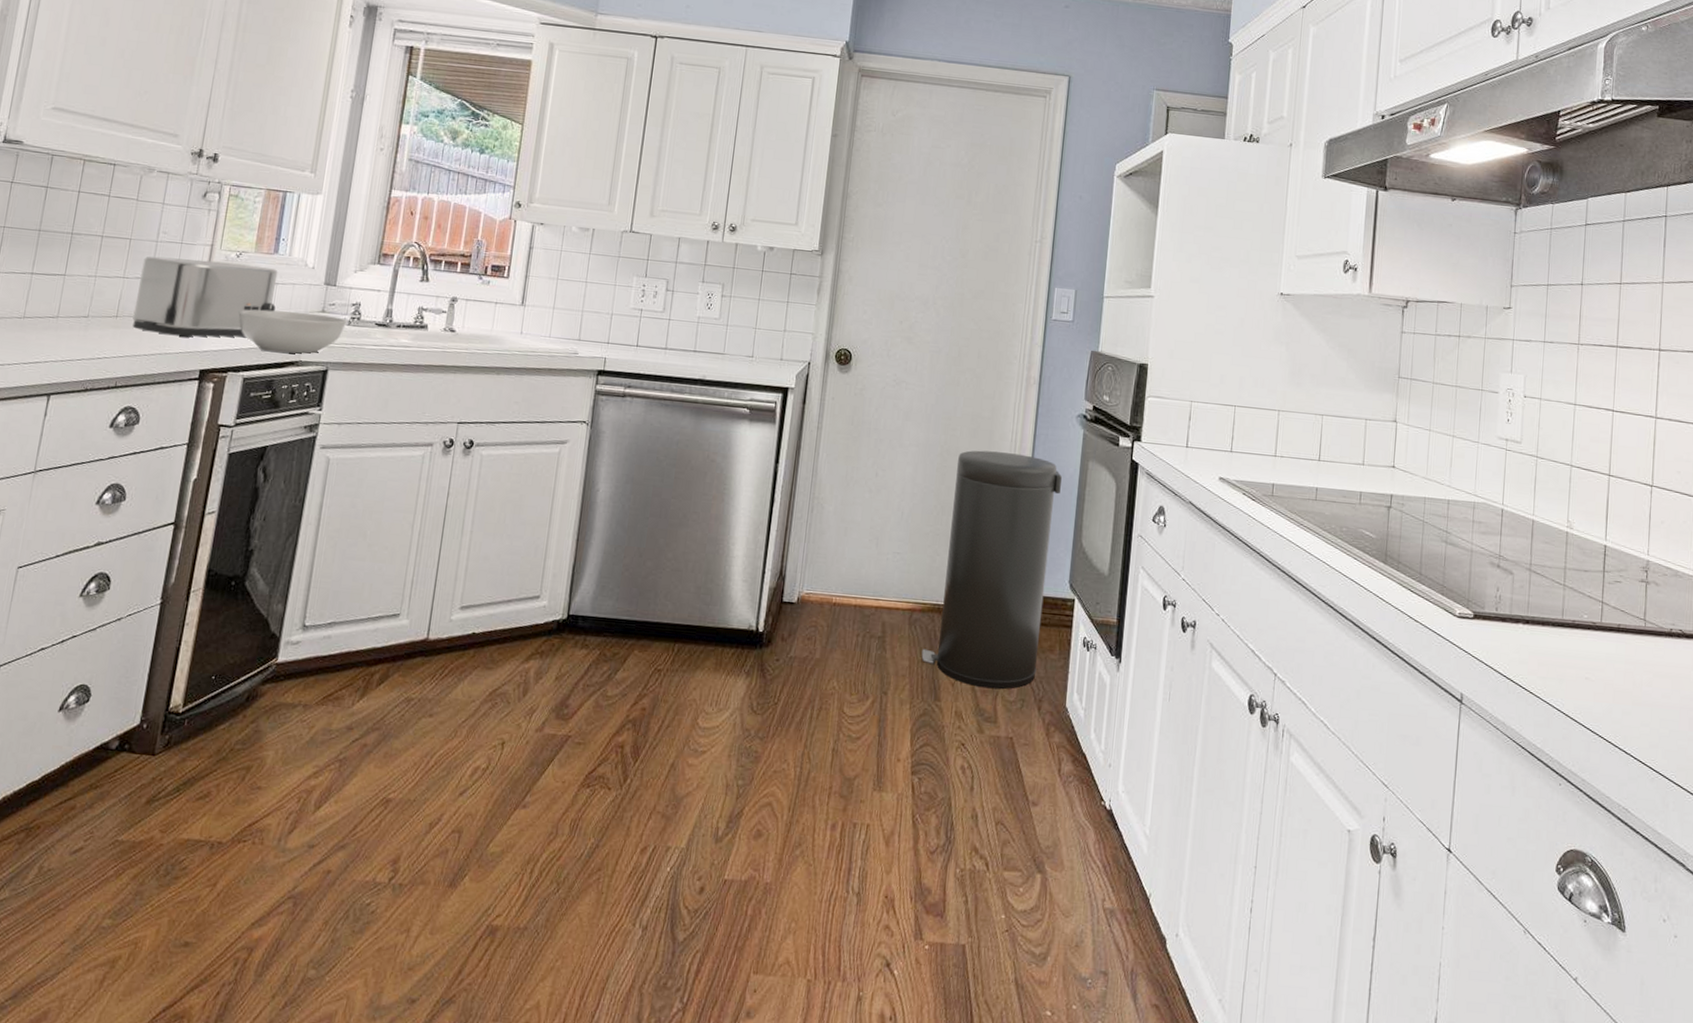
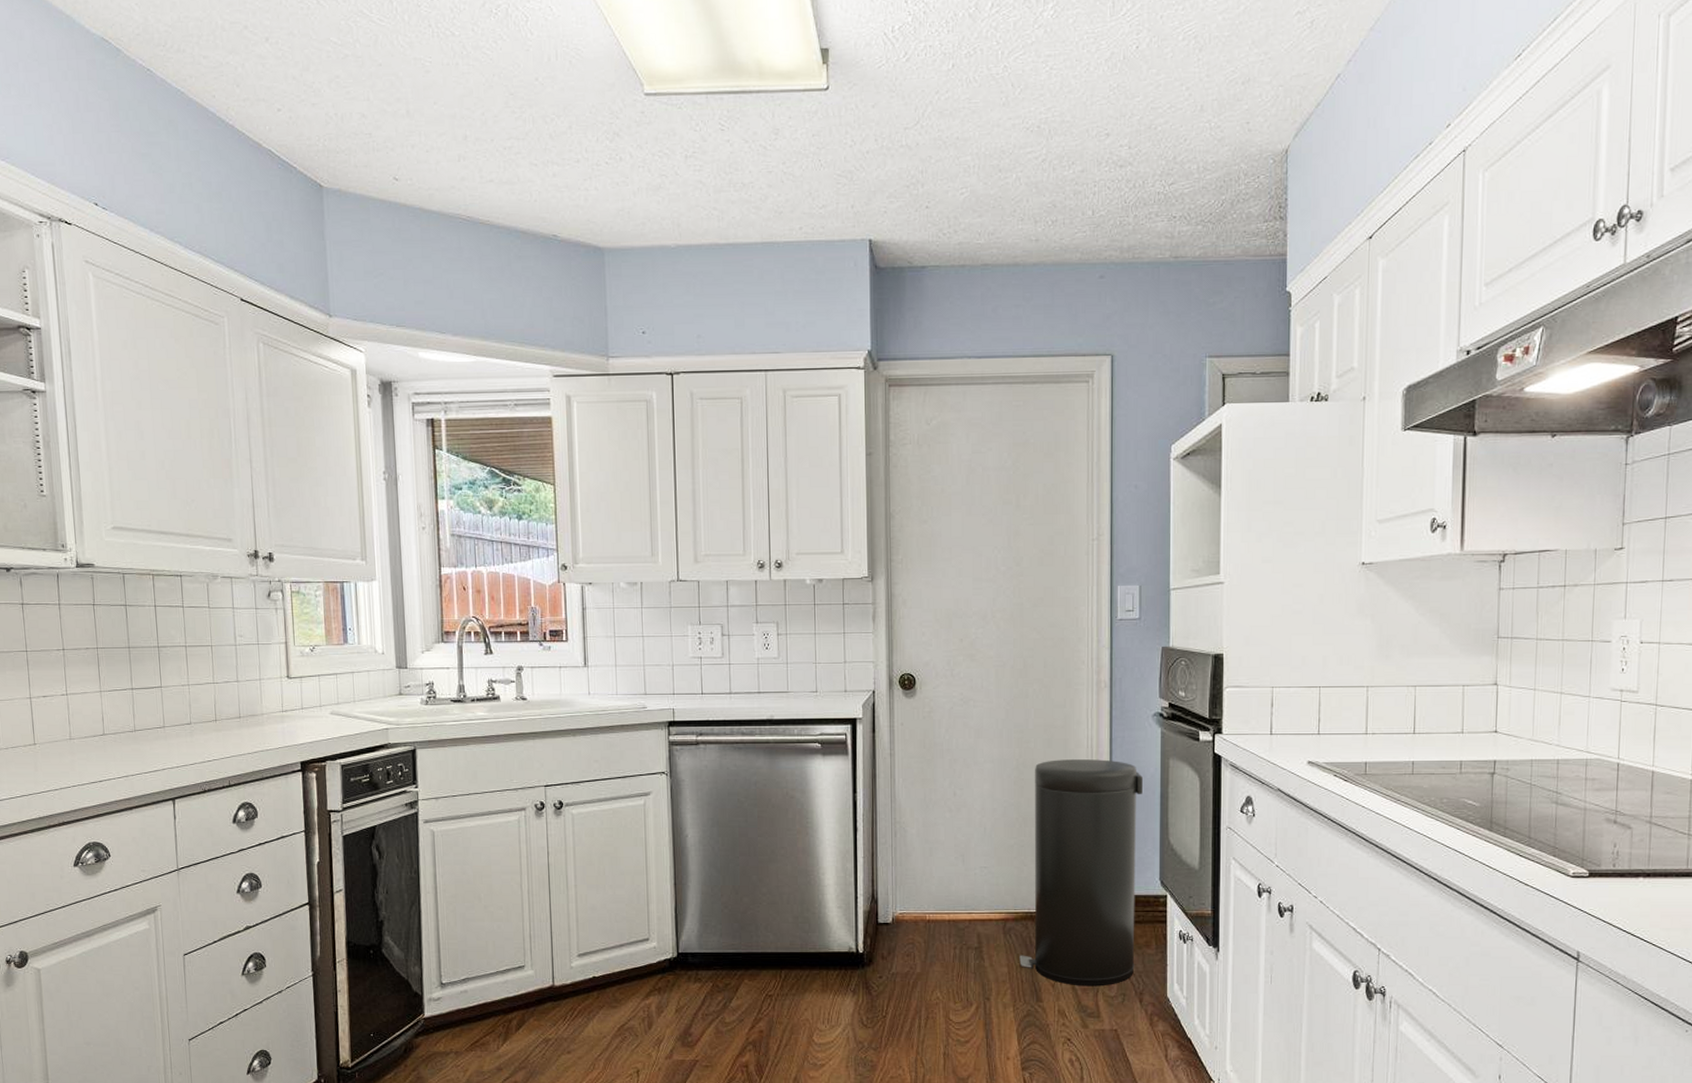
toaster: present [132,256,278,337] -> none [227,657,356,733]
bowl: present [238,309,348,355] -> none [323,697,425,738]

